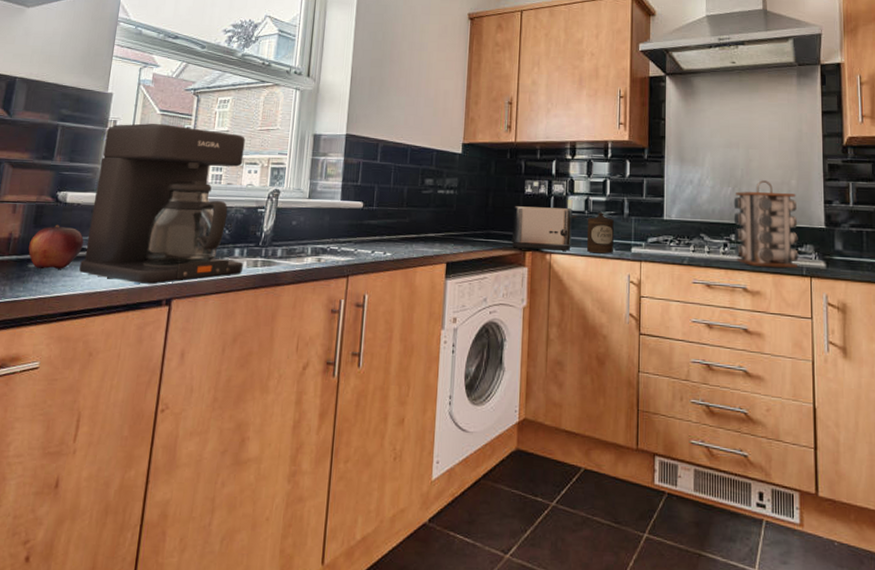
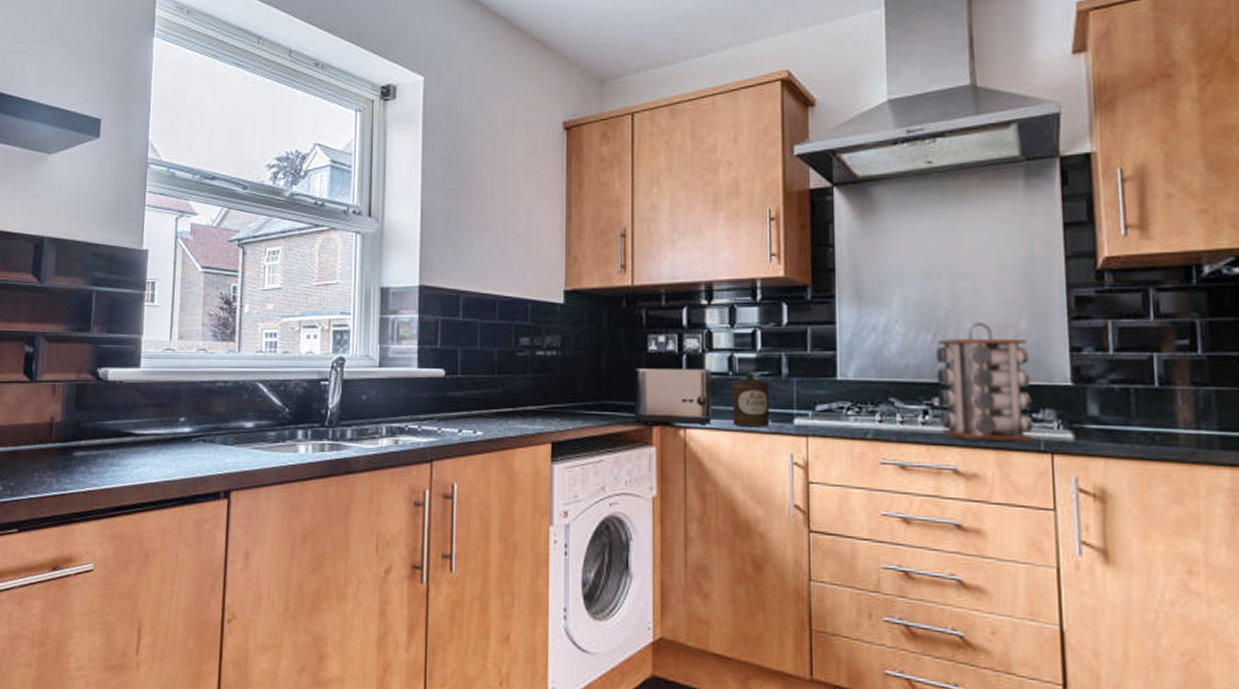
fruit: present [28,224,84,270] -> none [72,406,130,458]
coffee maker: present [79,123,245,285] -> none [127,282,308,475]

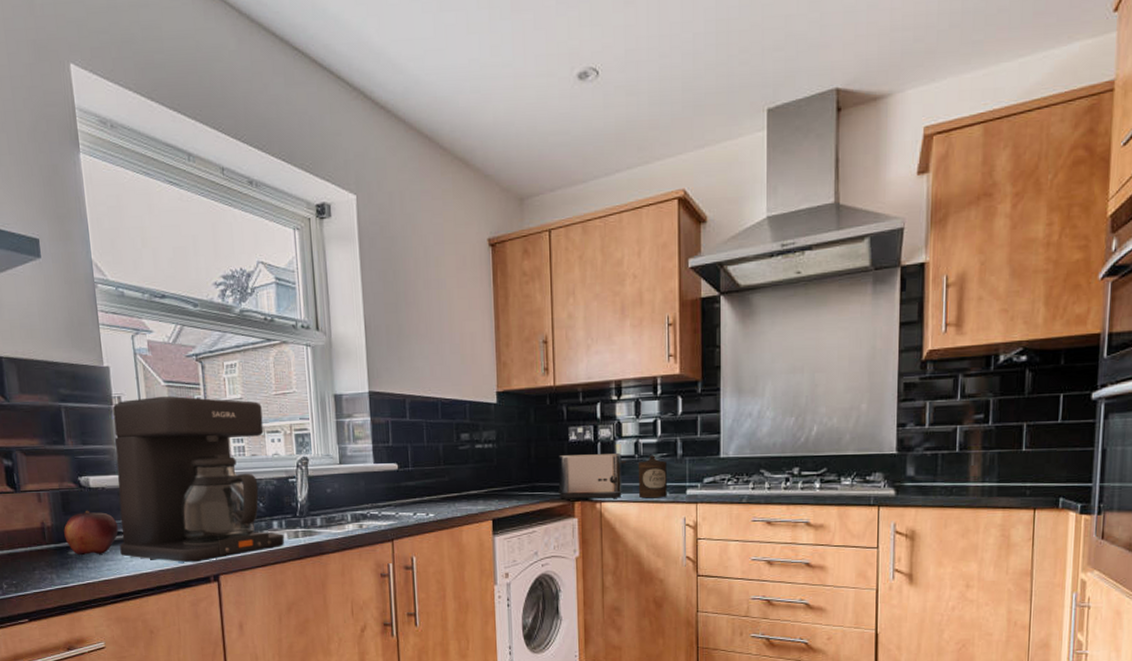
fruit: none [72,406,130,458] -> present [64,510,118,556]
coffee maker: none [127,282,308,475] -> present [112,396,284,563]
spice rack: present [935,323,1033,443] -> none [796,407,867,500]

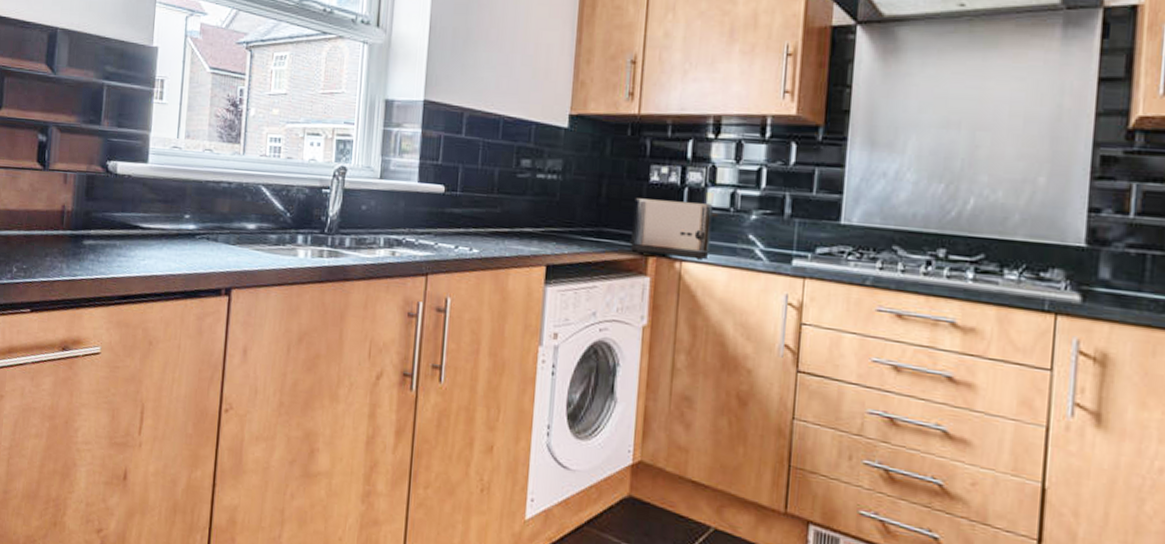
fruit: present [64,510,118,556] -> none [82,198,137,248]
coffee maker: present [112,396,284,563] -> none [134,83,307,272]
canister: present [637,455,667,499] -> none [731,211,770,266]

